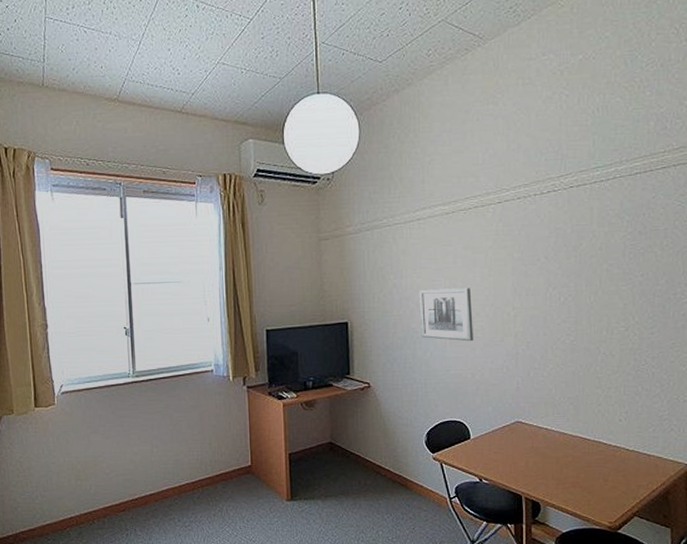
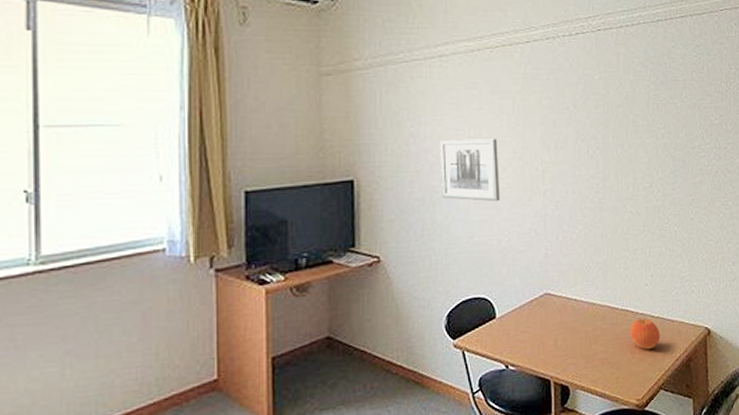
fruit: none [602,450,635,479] -> present [630,318,660,350]

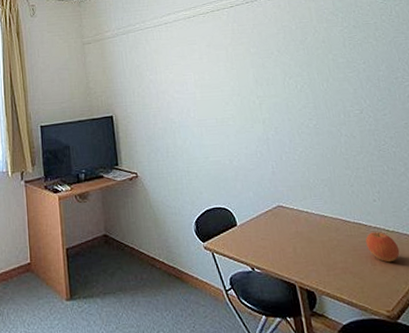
wall art: present [440,138,501,202] -> none [173,80,227,130]

